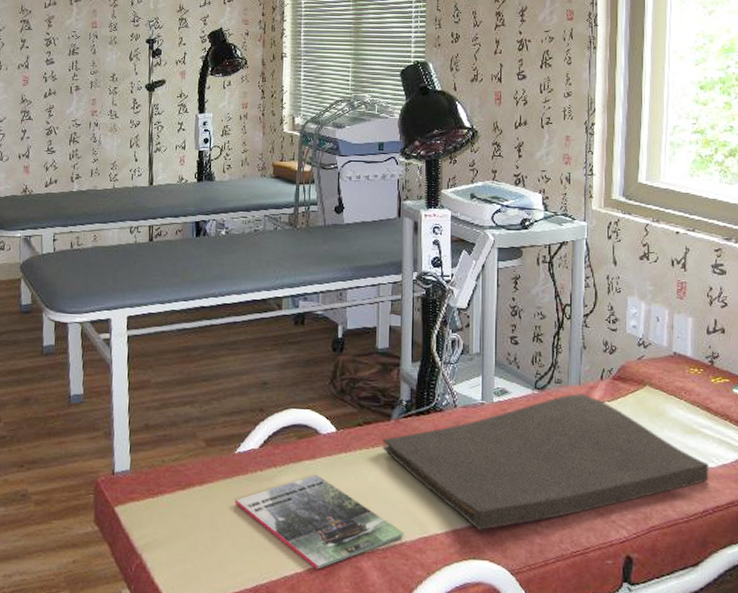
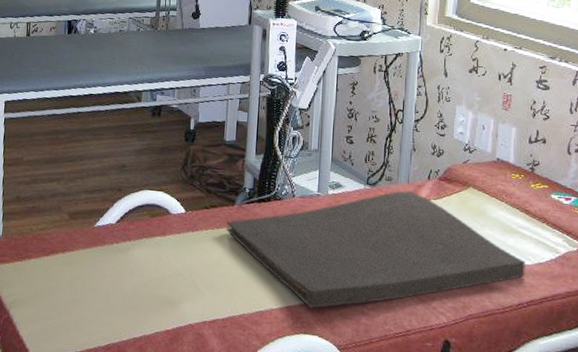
magazine: present [234,474,404,570] -> none [92,249,242,334]

